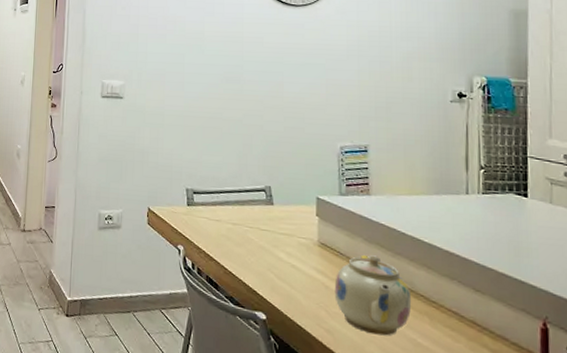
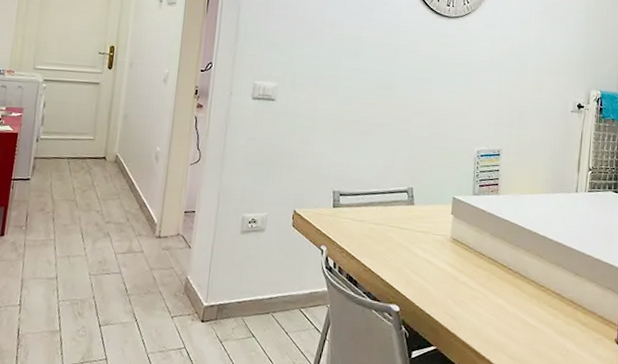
teapot: present [334,254,412,336] -> none [461,247,525,318]

